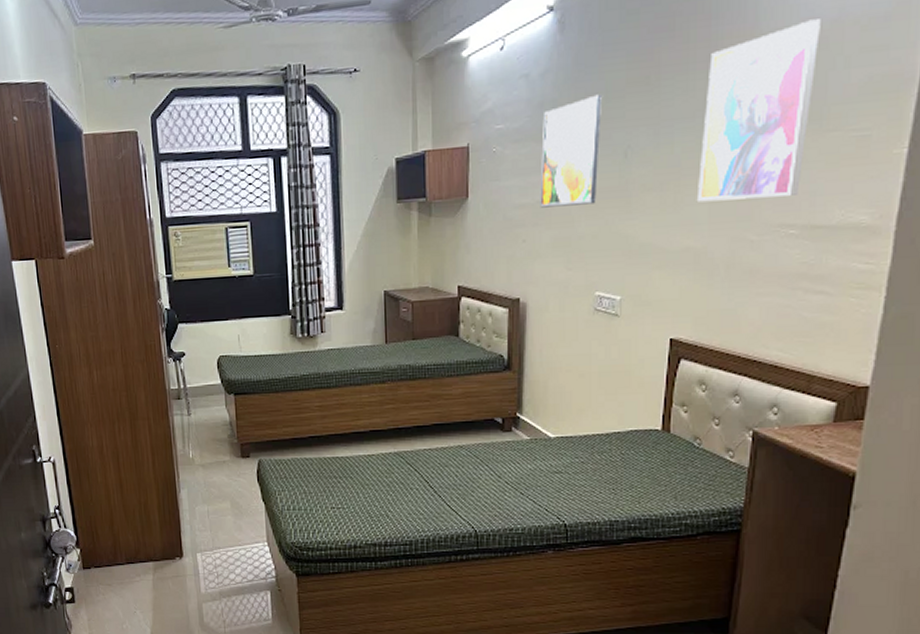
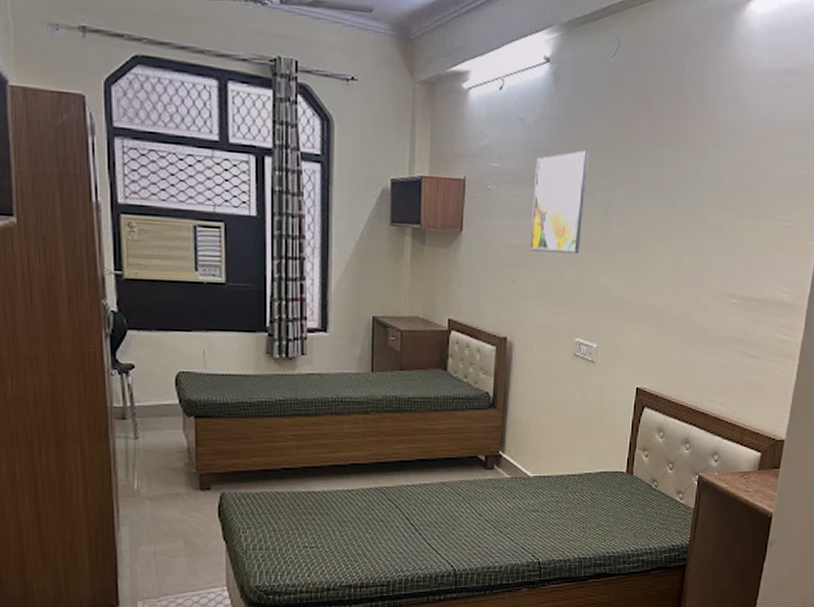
wall art: present [696,19,821,202] -> none [662,119,762,269]

